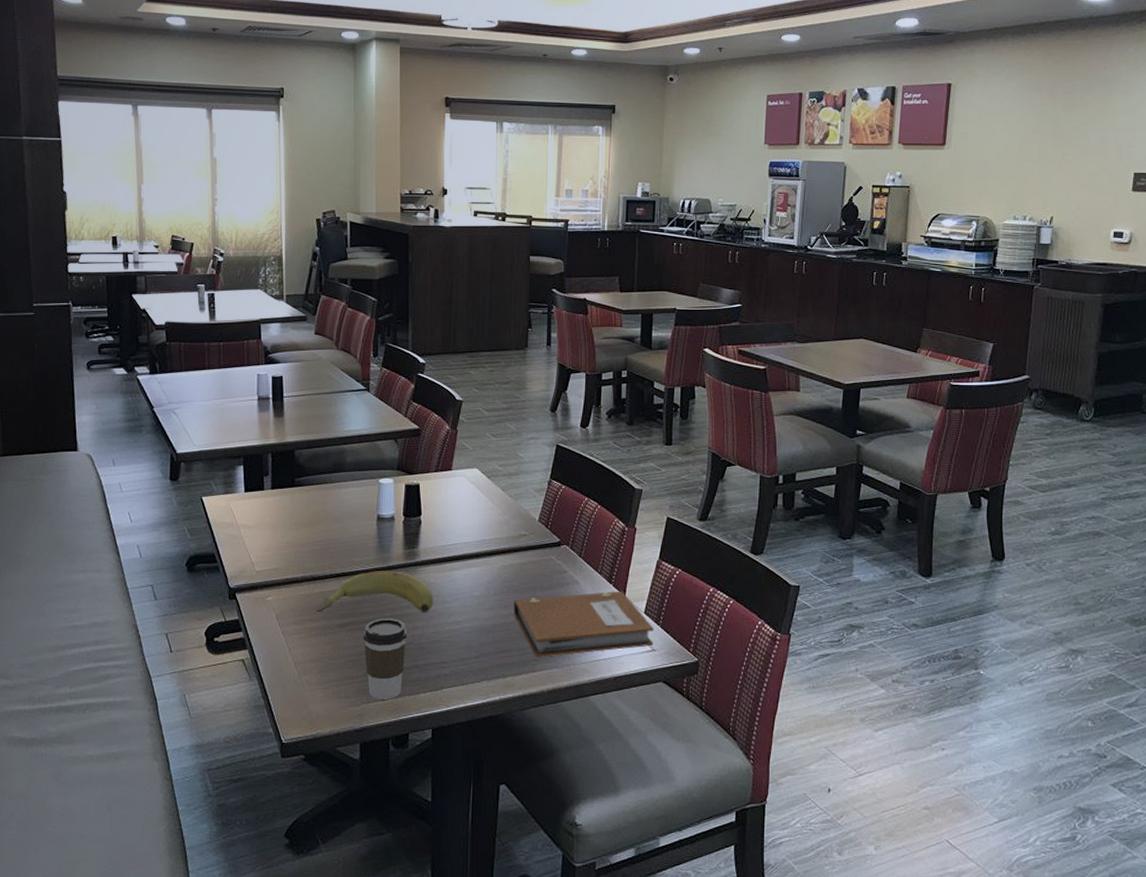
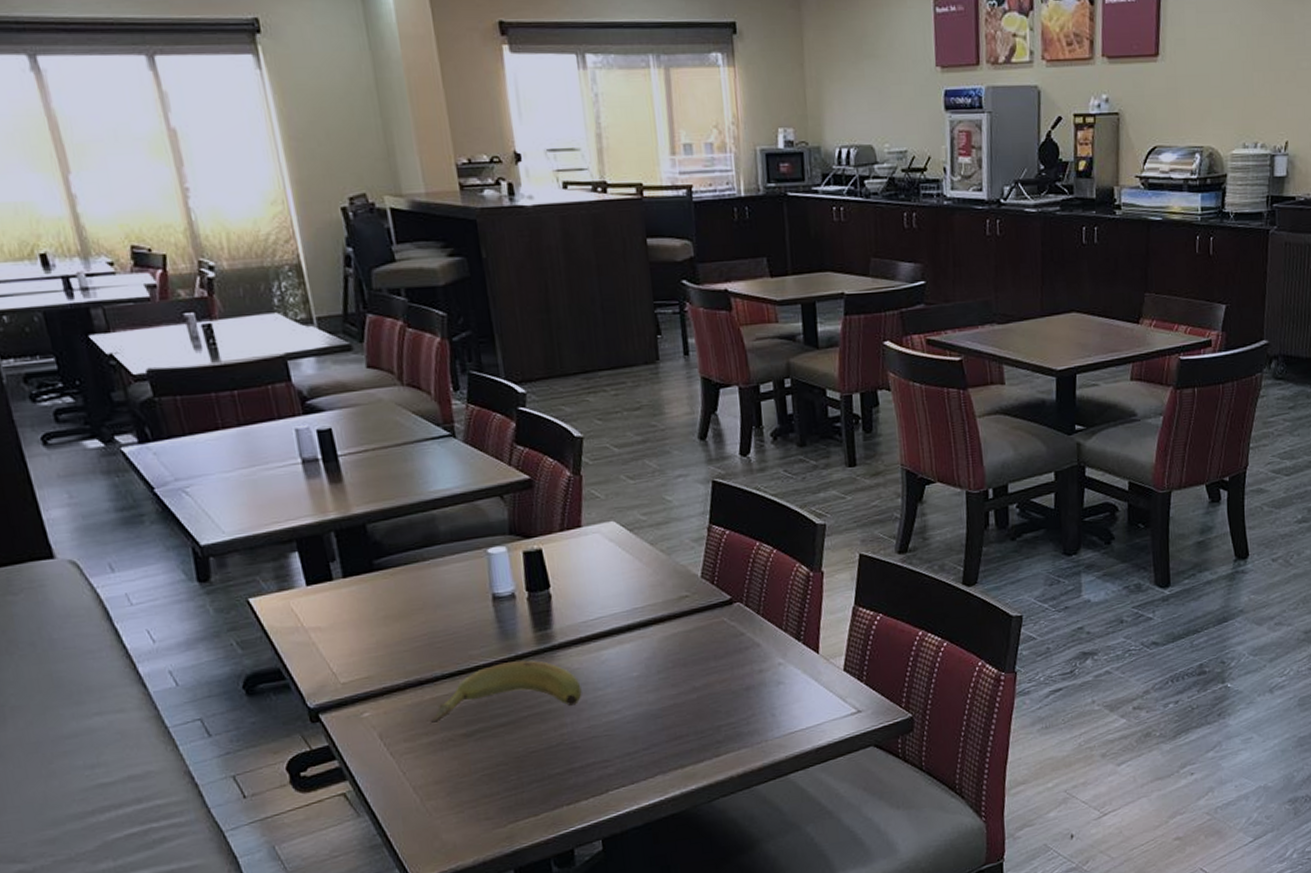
coffee cup: present [363,618,408,699] -> none [497,717,557,815]
notebook: present [513,591,655,657] -> none [682,648,858,739]

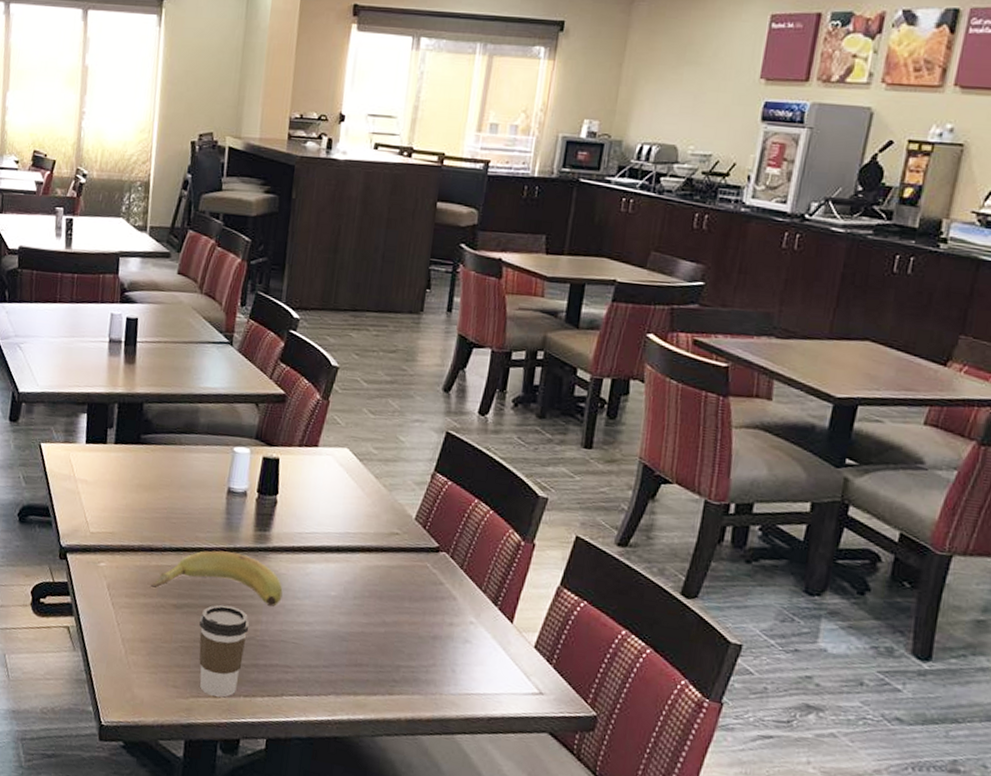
coffee cup: none [497,717,557,815] -> present [199,604,249,698]

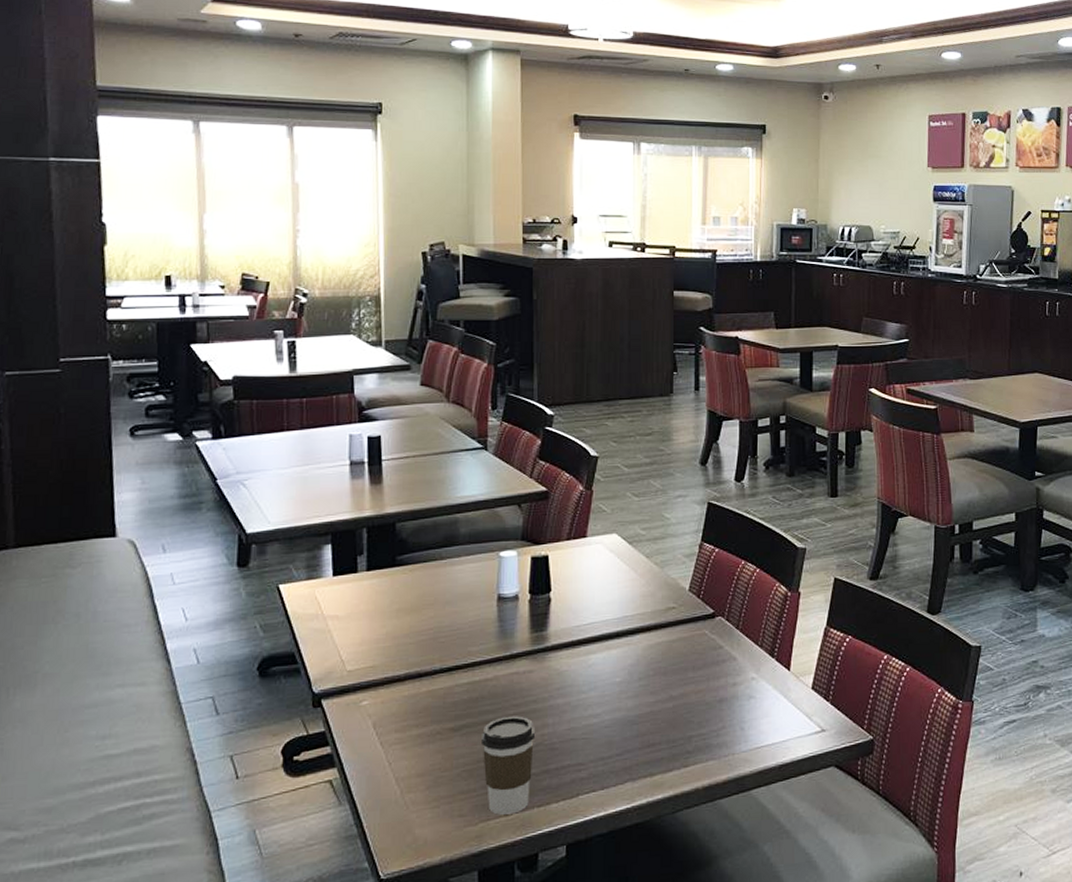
banana: present [151,550,283,607] -> none [423,659,567,715]

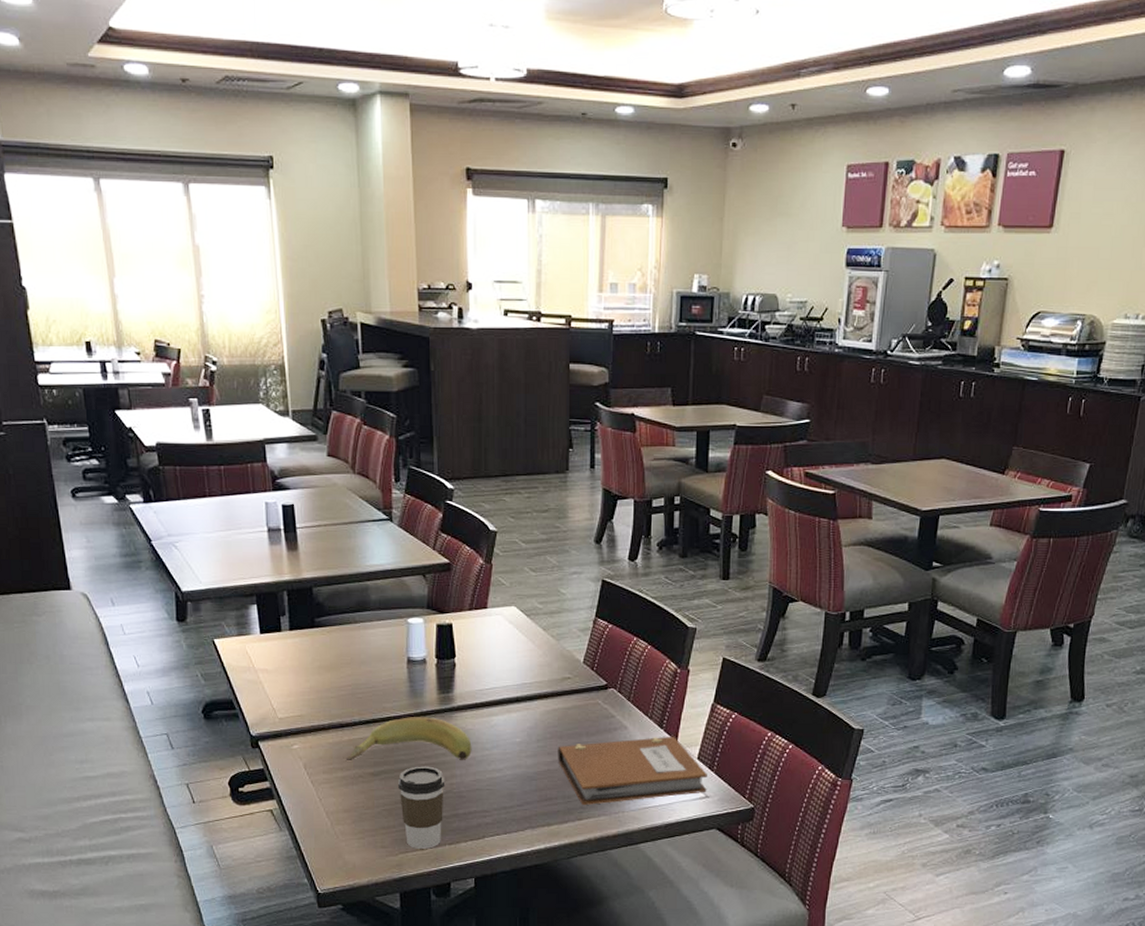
banana: none [423,659,567,715] -> present [347,717,472,760]
notebook: none [661,665,824,749] -> present [557,736,709,805]

